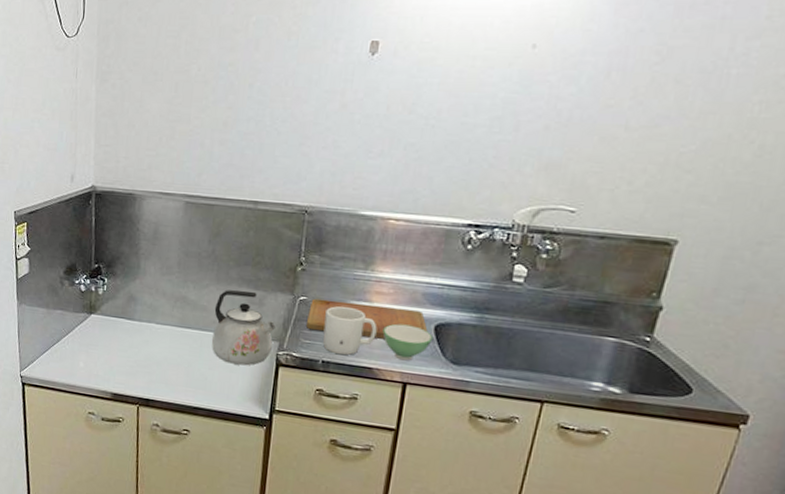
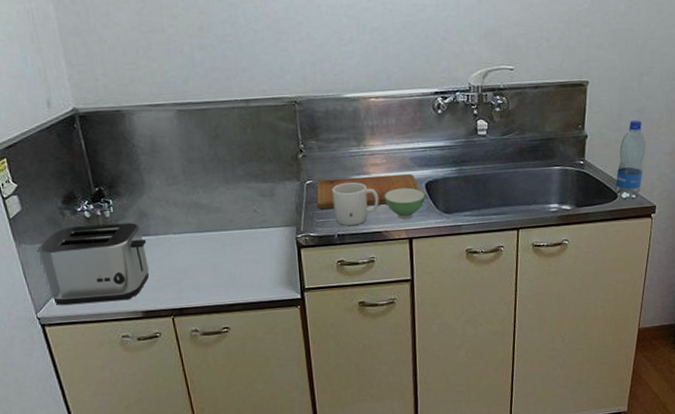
toaster: none [34,297,130,379] -> present [38,222,150,305]
kettle: present [211,290,275,366] -> none [228,184,291,256]
bottle: none [690,299,750,400] -> present [615,120,646,199]

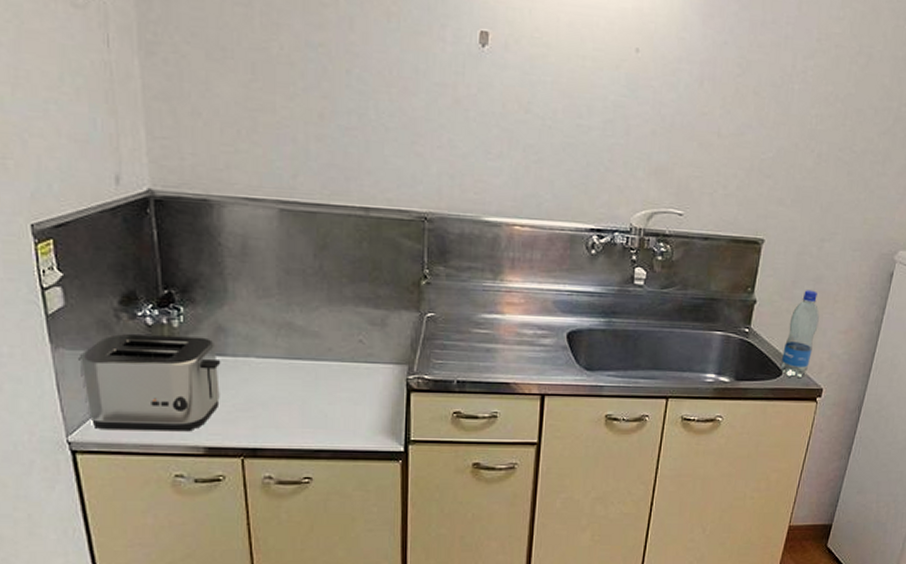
cutting board: present [316,174,420,210] -> none [436,314,561,352]
mug: present [332,181,379,226] -> none [455,320,511,373]
bowl: present [384,187,426,219] -> none [517,334,566,372]

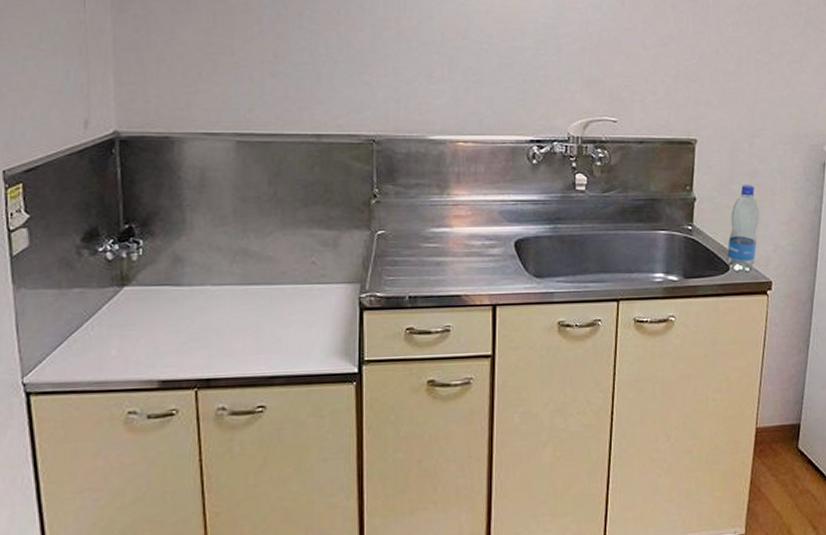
toaster: present [80,334,221,432] -> none [40,268,178,368]

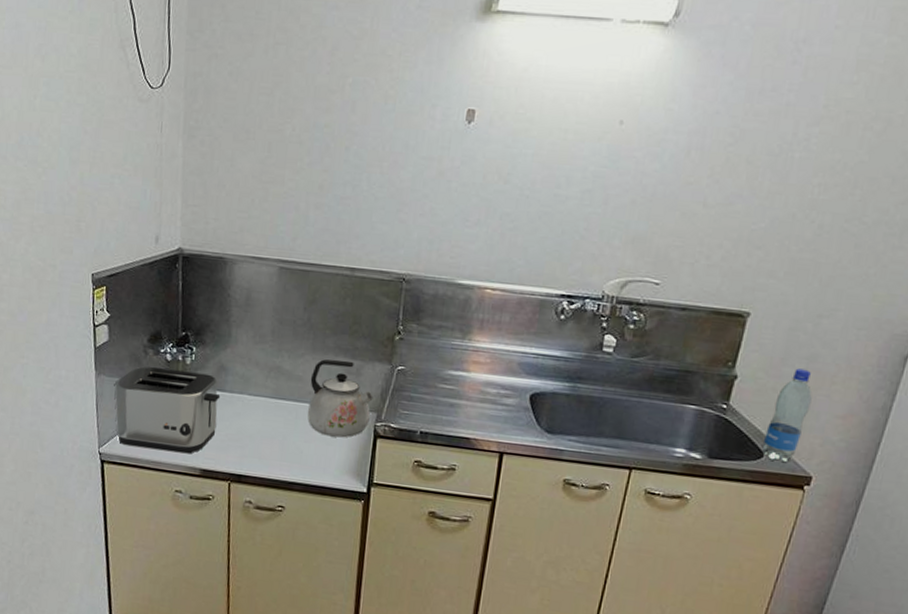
toaster: none [40,268,178,368] -> present [115,366,221,454]
kettle: none [282,232,354,317] -> present [307,359,373,438]

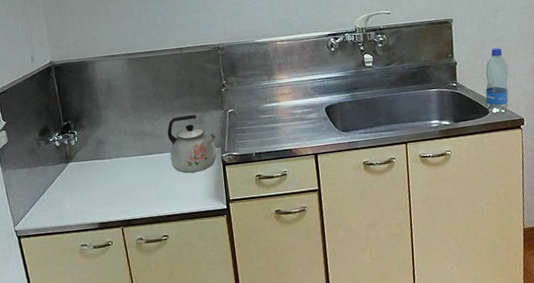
toaster: present [115,366,221,454] -> none [19,149,105,219]

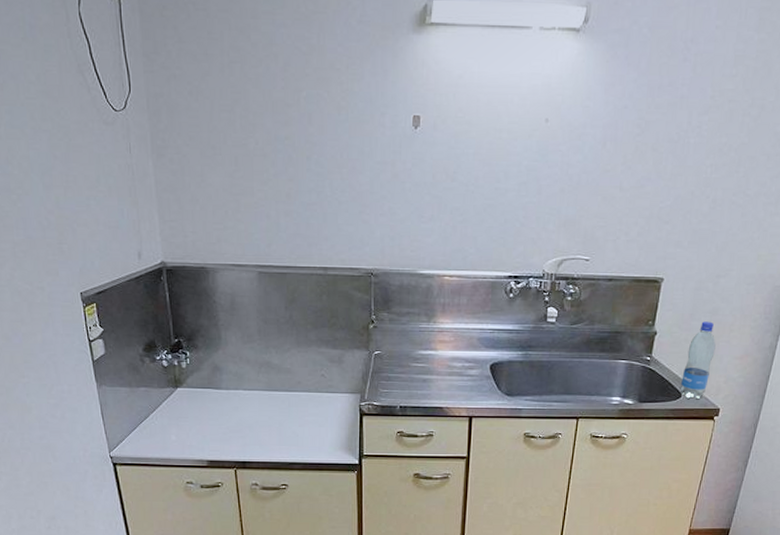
kettle: present [167,114,217,174] -> none [298,351,356,419]

